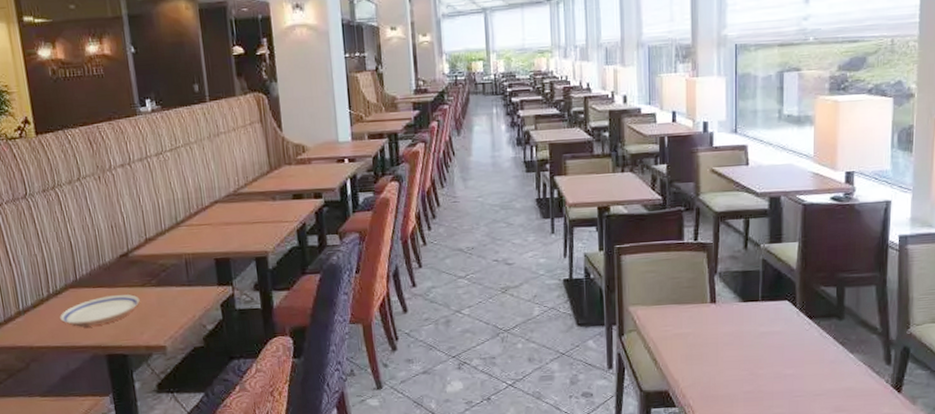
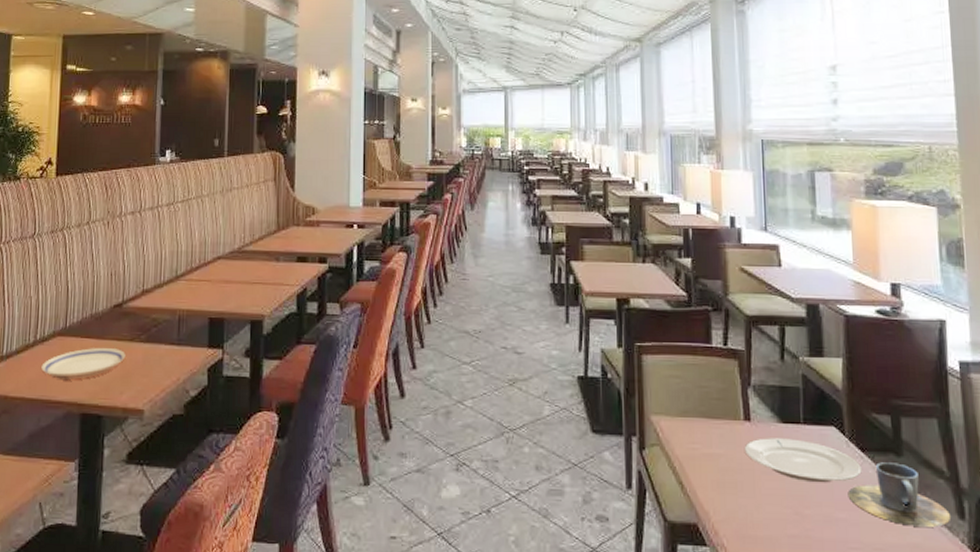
plate: none [709,314,809,348] -> present [744,438,862,483]
cup: none [795,325,880,374] -> present [847,462,952,527]

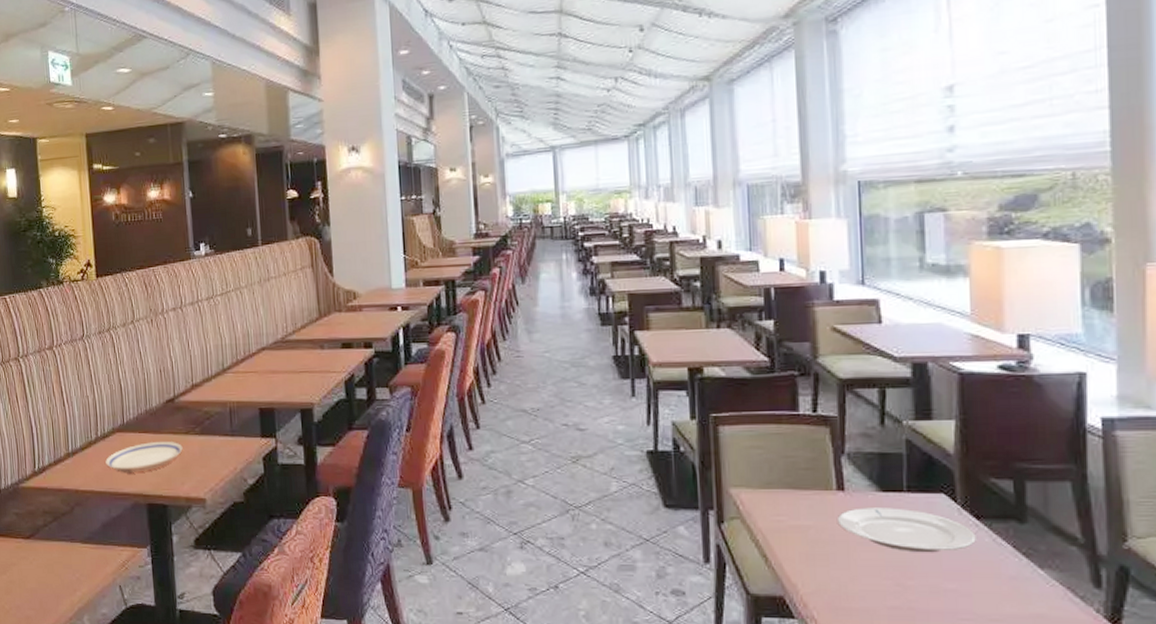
cup: present [847,462,952,527] -> none [959,530,1085,597]

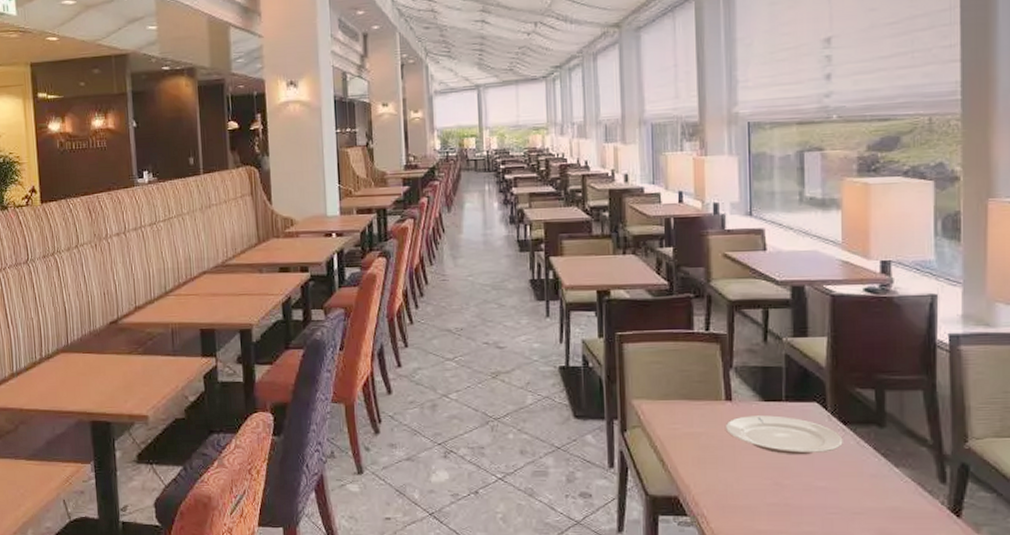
plate: present [105,442,183,472] -> none [50,362,126,392]

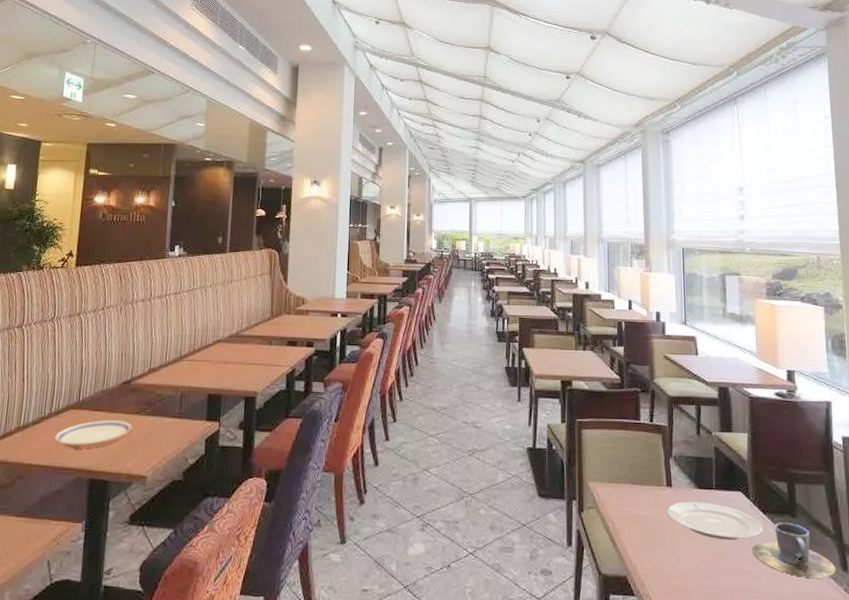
plate: none [50,362,126,392] -> present [55,420,132,448]
cup: none [828,434,932,491] -> present [752,523,837,578]

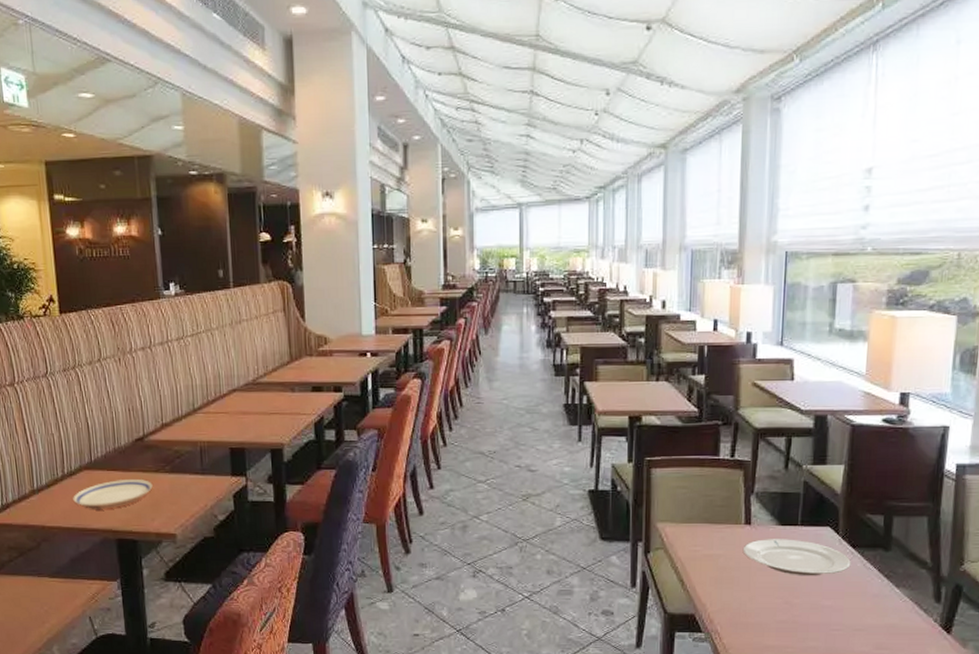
cup: present [752,523,837,578] -> none [835,557,929,610]

